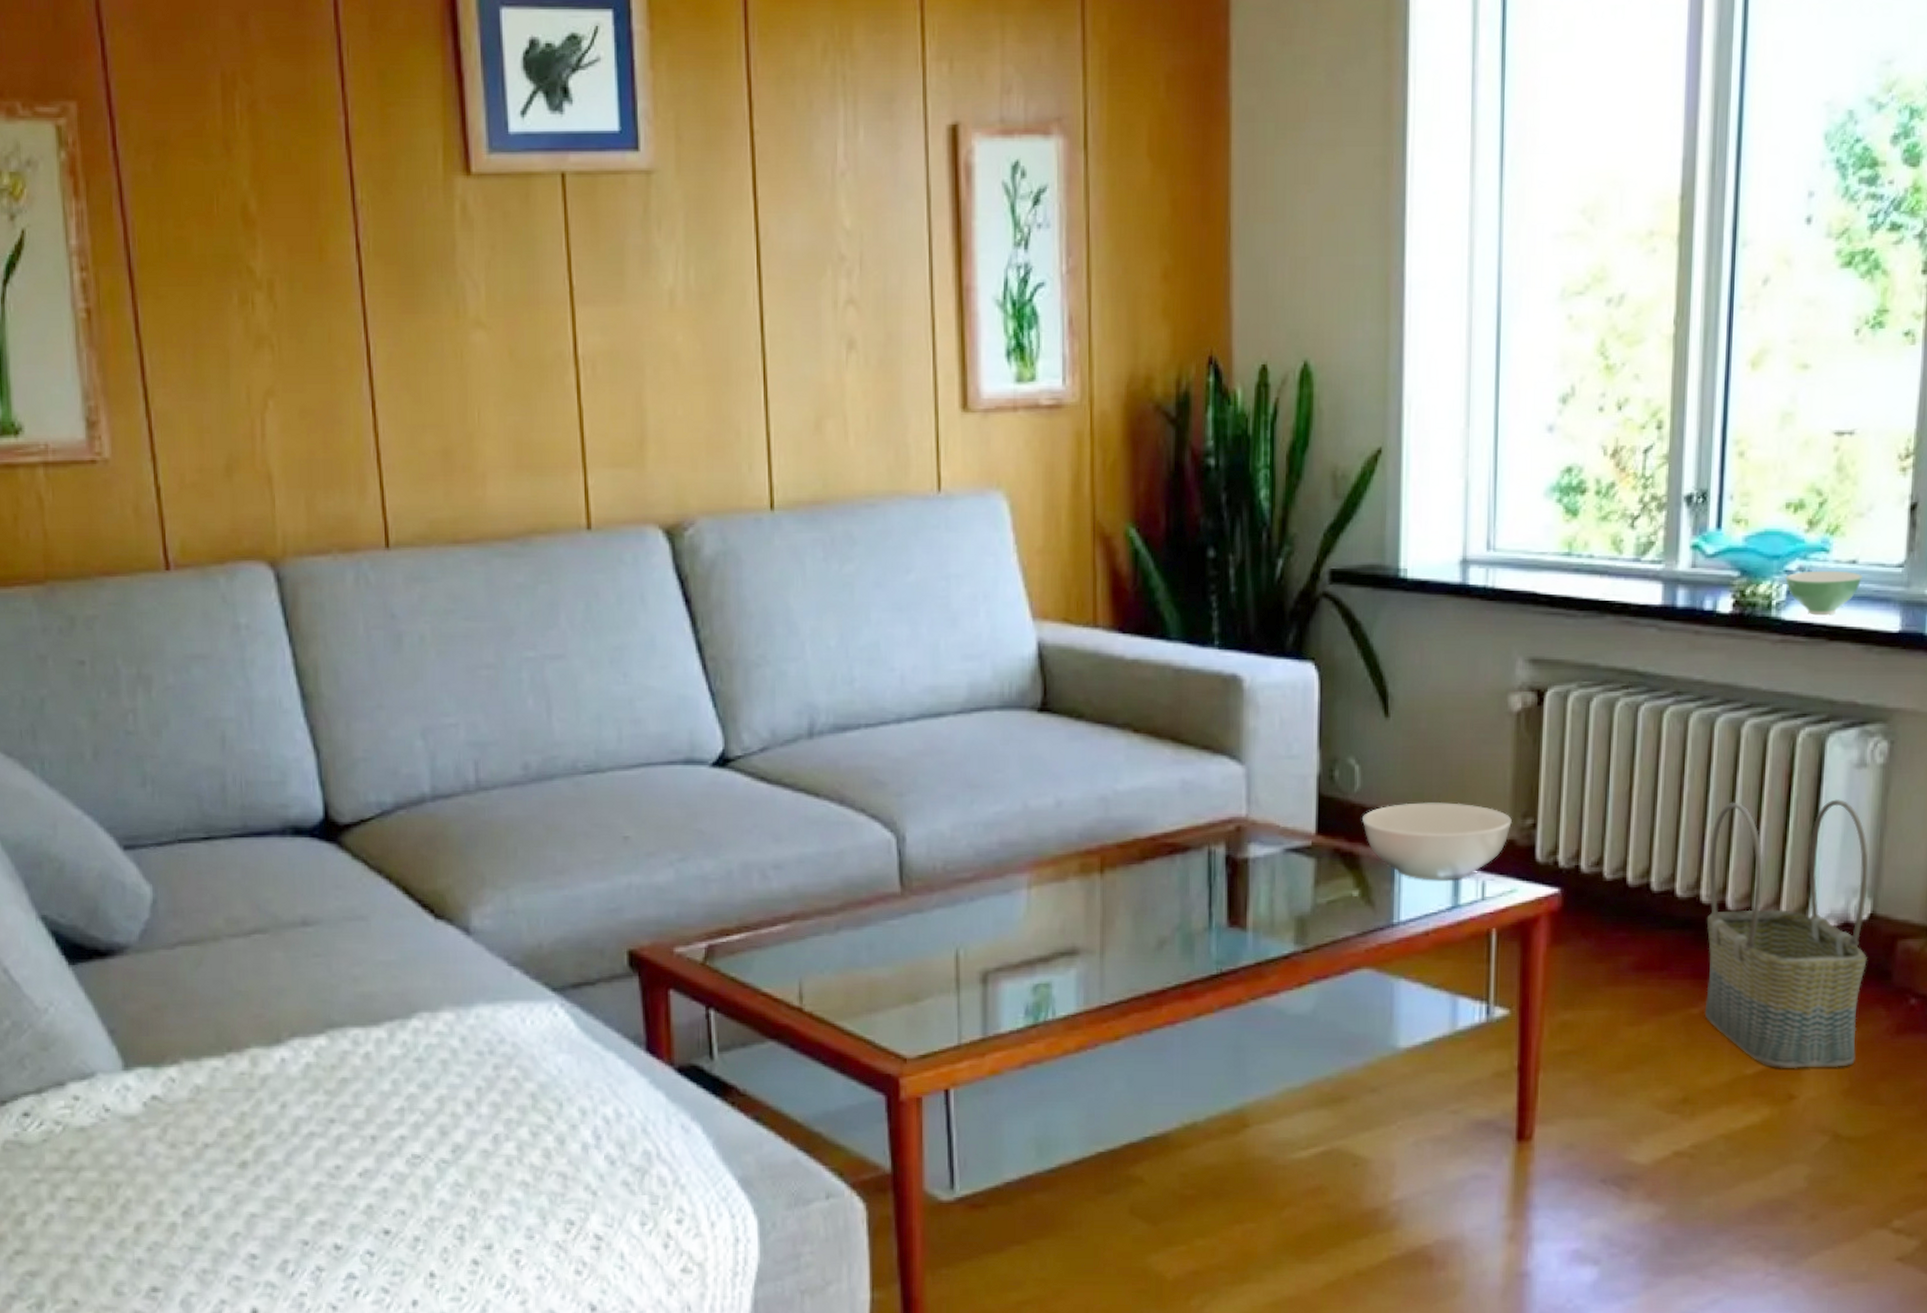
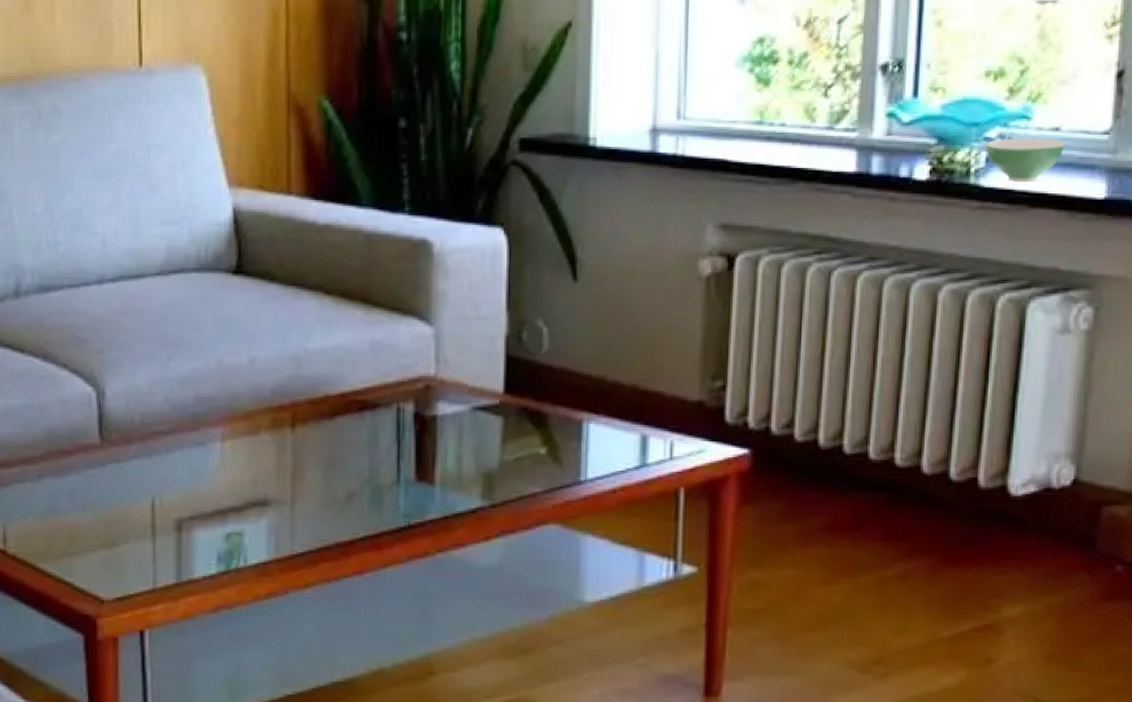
bowl: present [1362,802,1512,881] -> none [550,364,701,440]
basket: present [1704,799,1869,1069] -> none [898,365,1072,633]

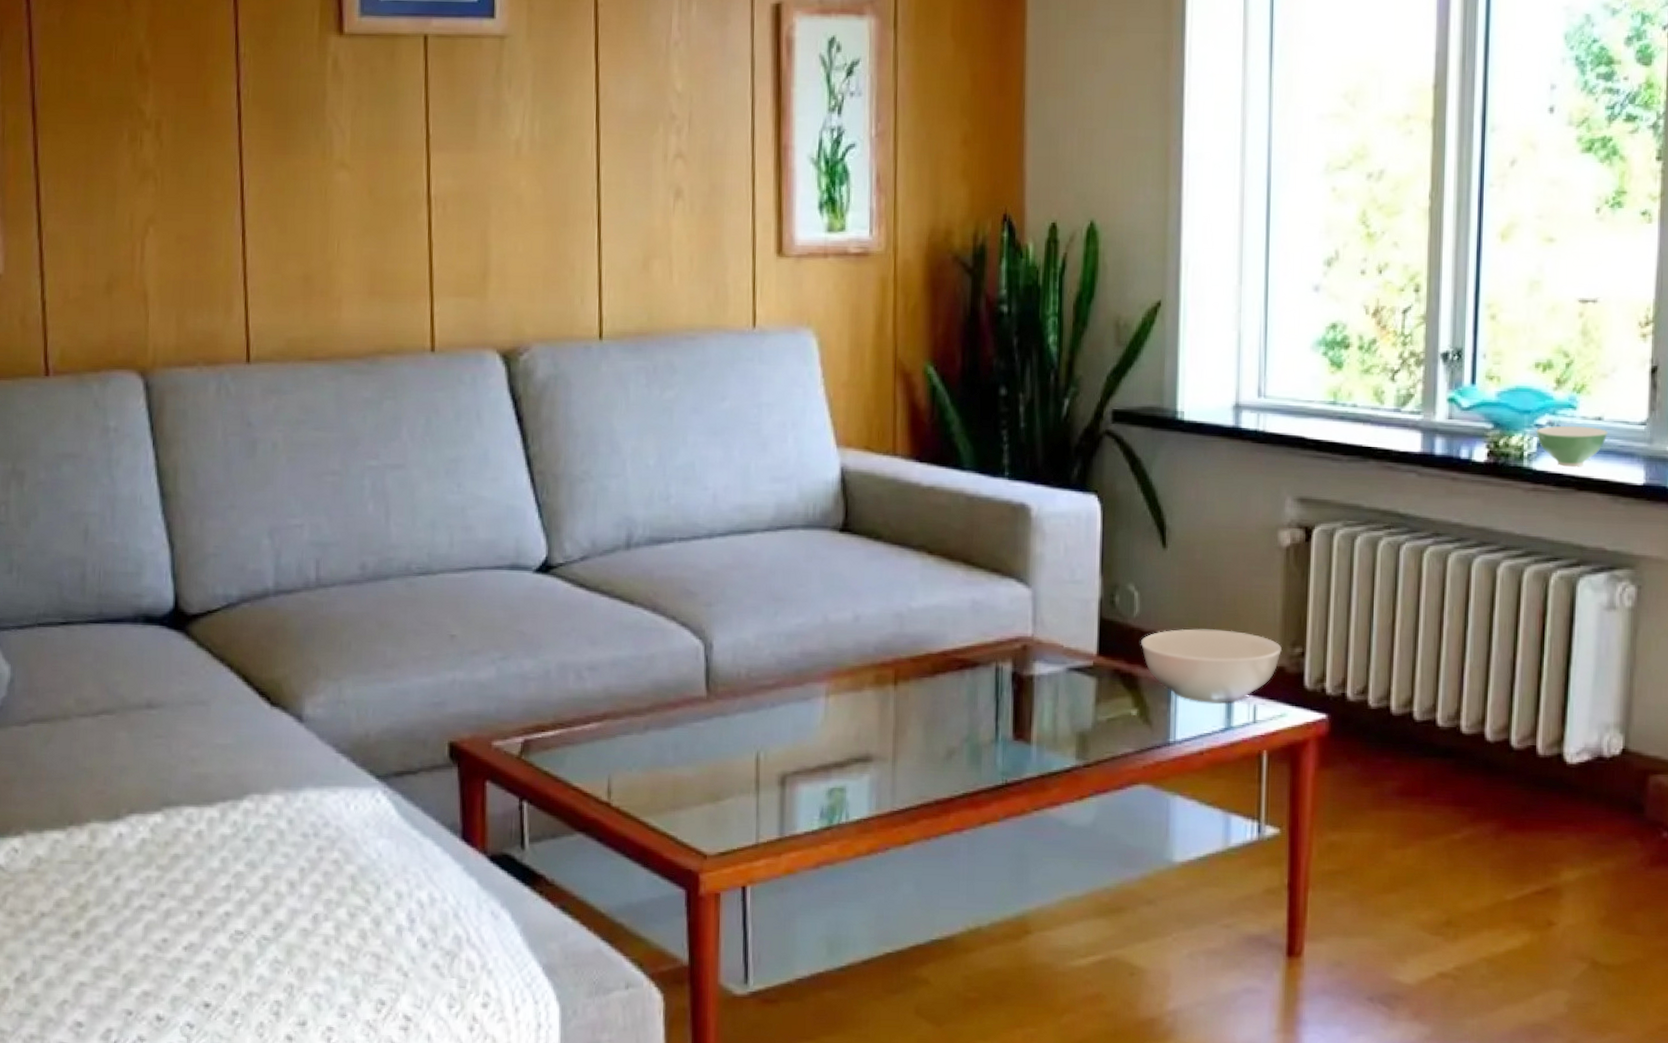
bowl: none [550,364,701,440] -> present [1141,629,1282,703]

